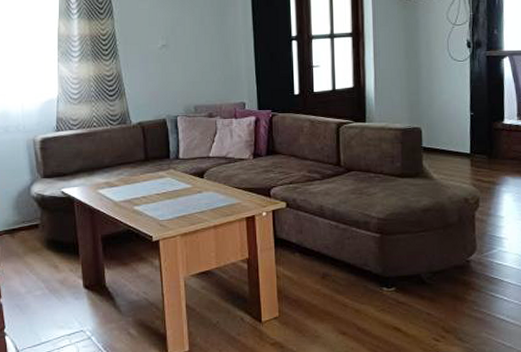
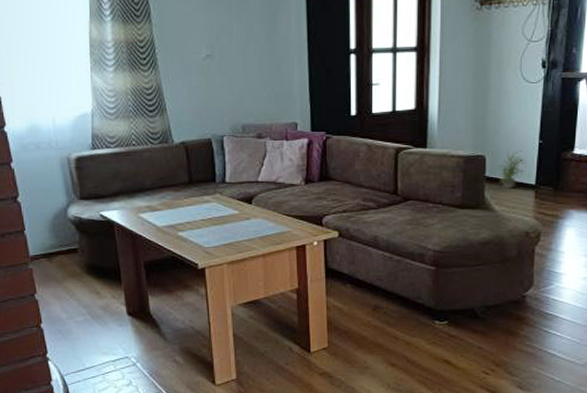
potted plant: none [431,121,461,159] -> present [495,150,527,190]

